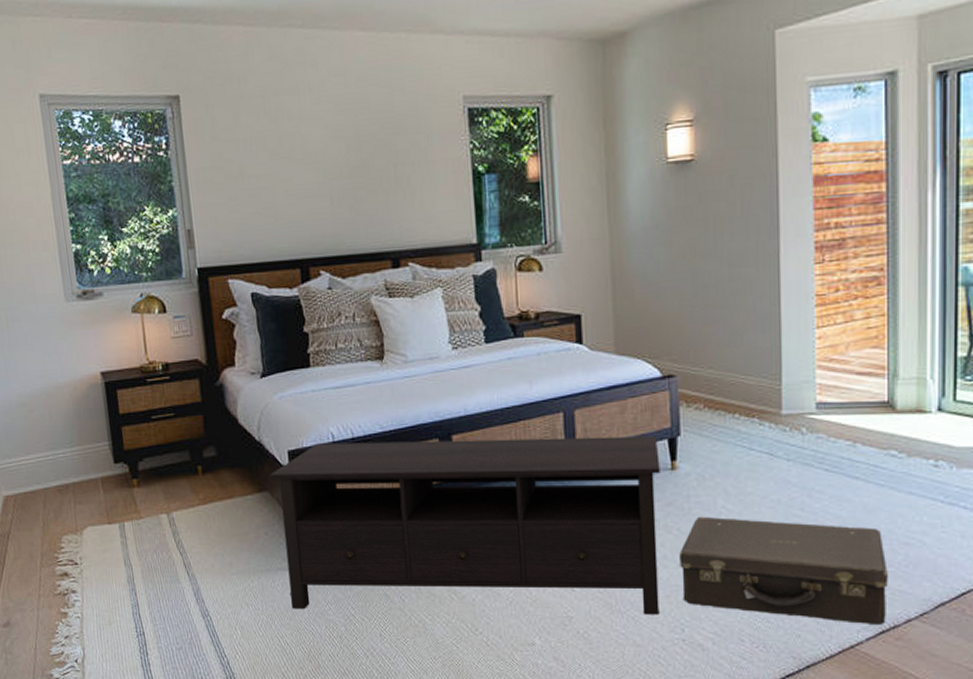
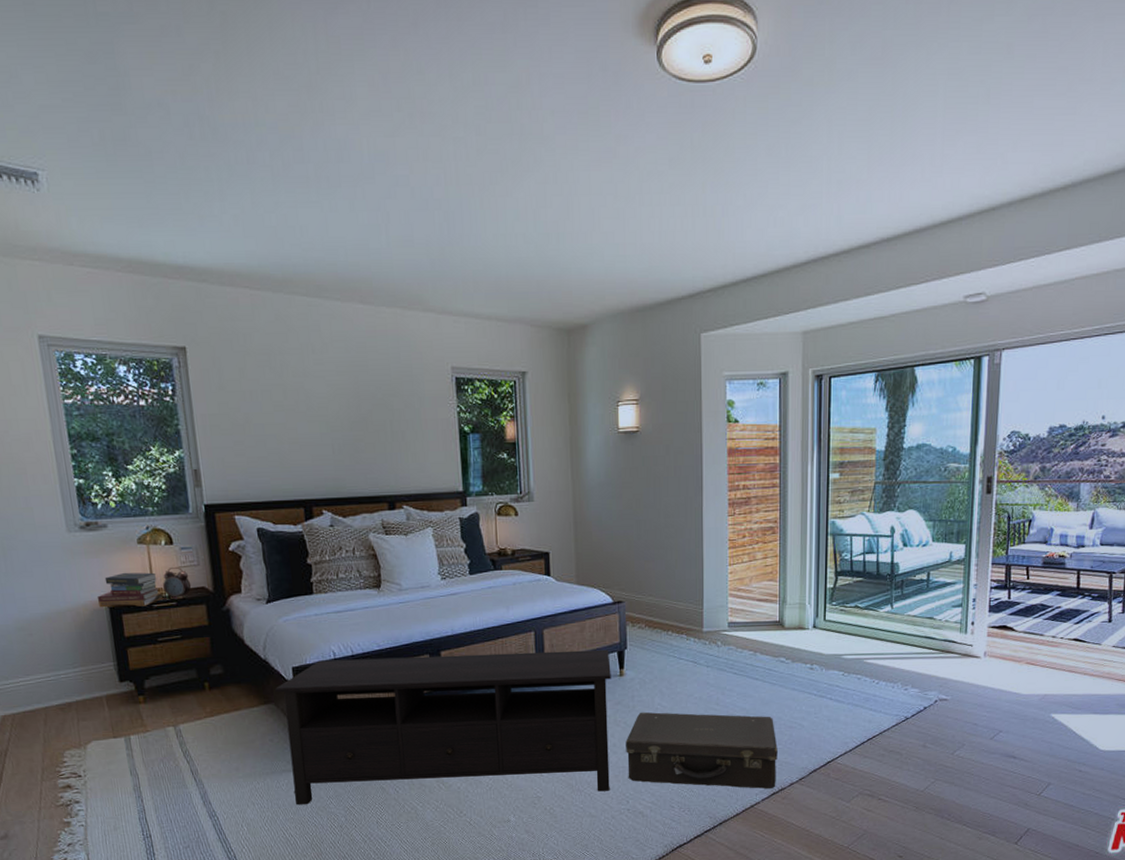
books: none [93,343,156,383] -> present [97,572,163,608]
alarm clock: none [156,337,185,373] -> present [162,566,192,599]

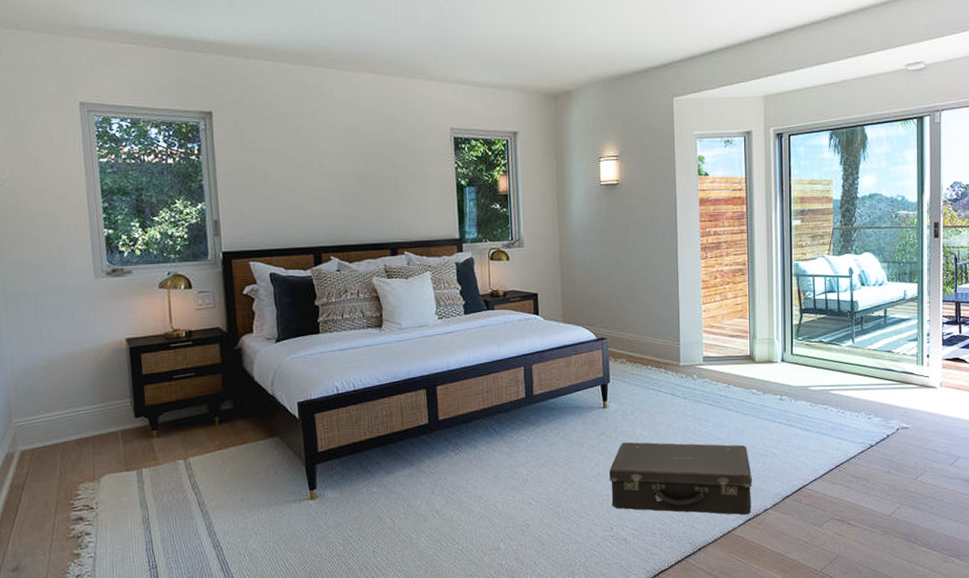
books: present [97,572,163,608] -> none [118,314,180,348]
alarm clock: present [162,566,192,599] -> none [180,309,207,339]
storage bench: present [275,649,611,805] -> none [281,383,595,535]

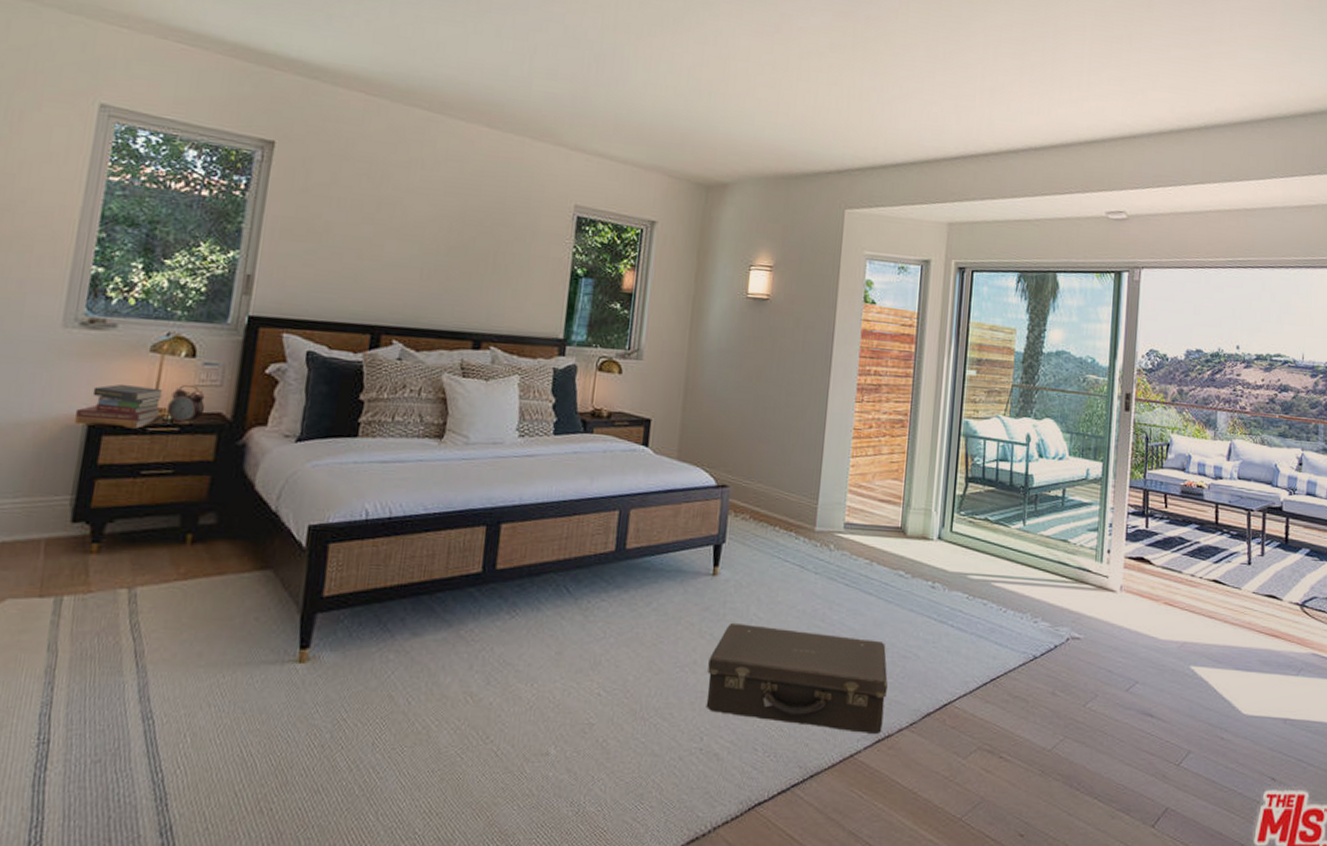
books: none [118,314,180,348] -> present [75,383,164,429]
alarm clock: none [180,309,207,339] -> present [166,384,206,424]

